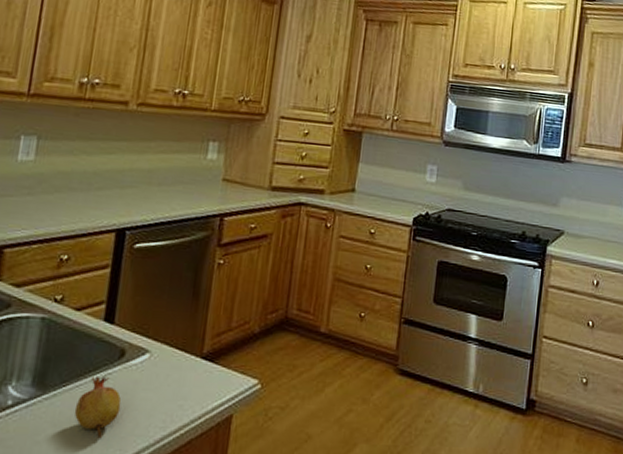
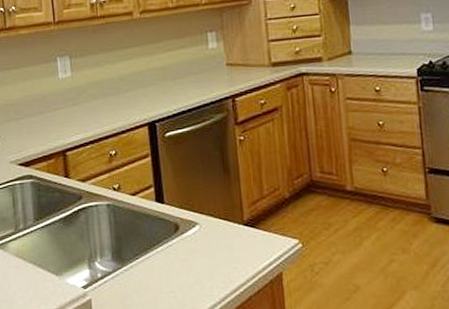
fruit: present [74,375,121,439] -> none [149,248,186,300]

